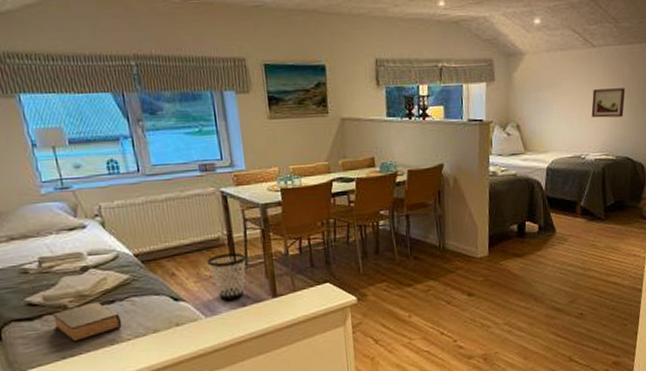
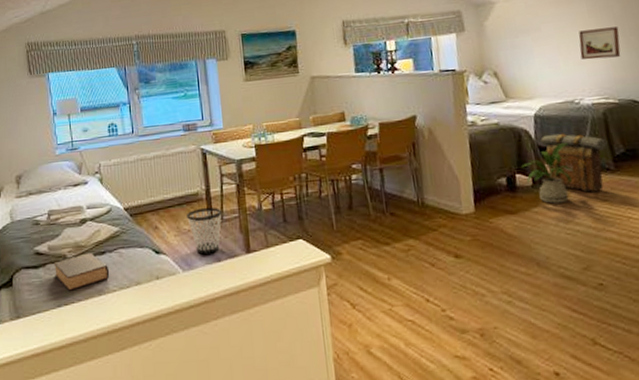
house plant: none [530,194,574,248] -> present [520,143,575,204]
backpack: none [549,185,602,238] -> present [540,133,608,193]

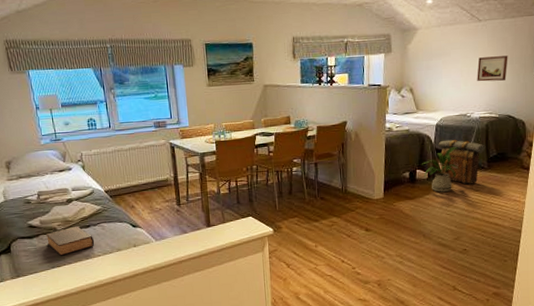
wastebasket: present [187,207,222,255] -> none [158,191,188,228]

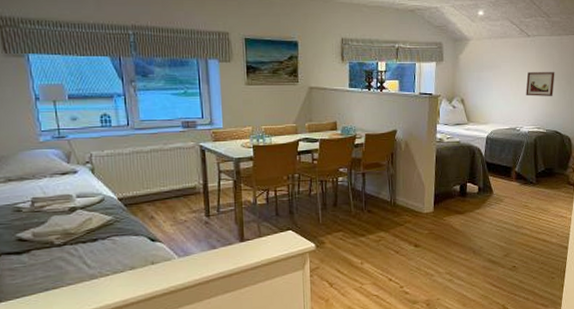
book: present [45,226,95,256] -> none [39,239,103,276]
house plant: present [421,147,459,192] -> none [471,161,509,207]
backpack: present [438,139,486,185] -> none [488,153,534,200]

